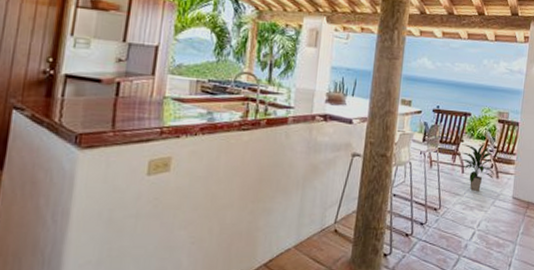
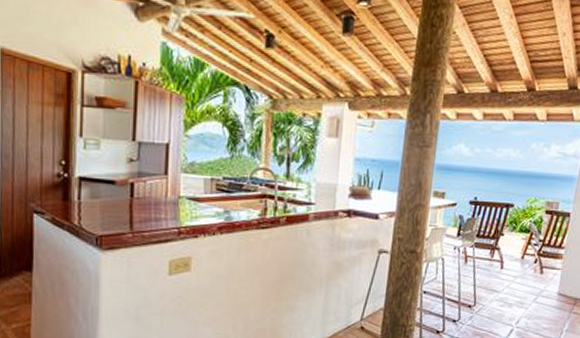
indoor plant: present [460,144,495,192] -> none [498,237,539,289]

